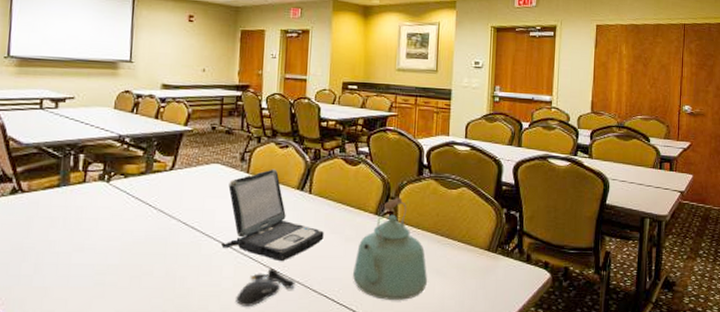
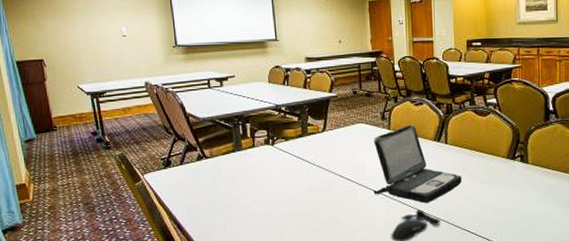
kettle: present [353,197,427,300] -> none [491,142,559,232]

